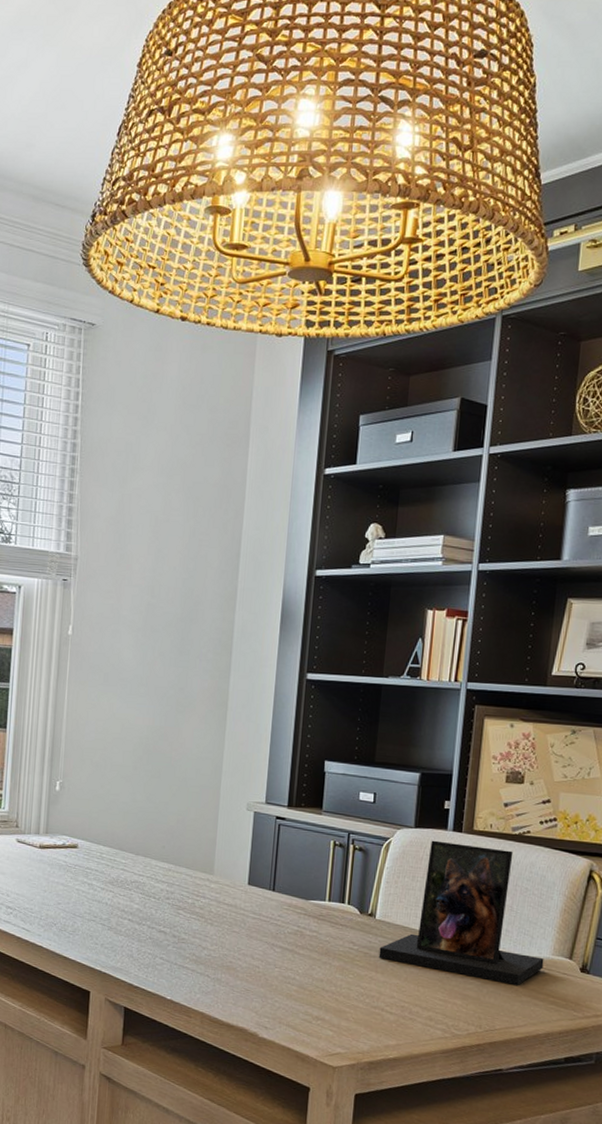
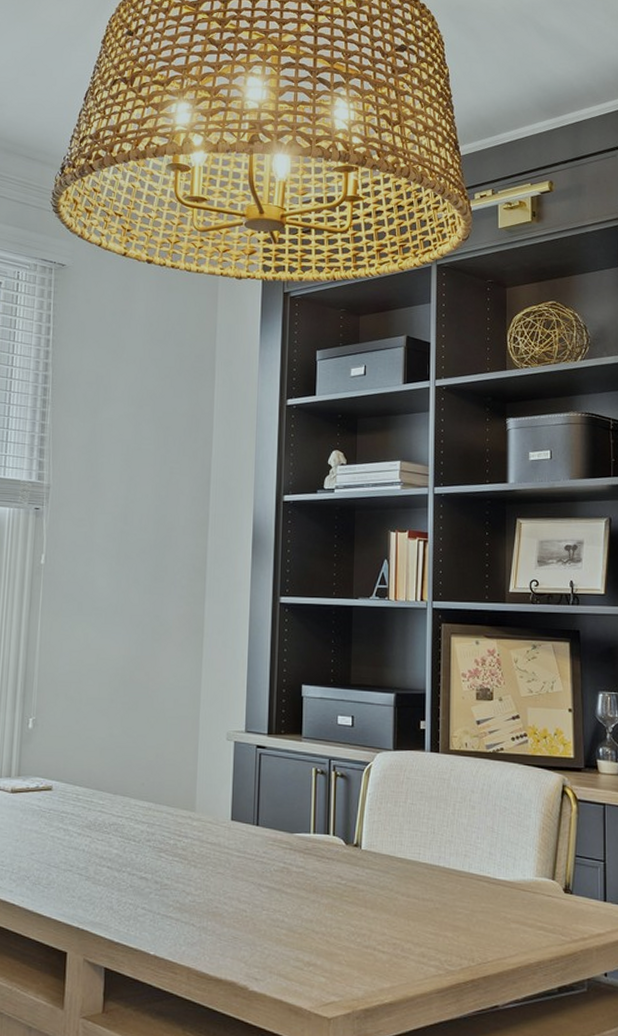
photo frame: present [378,840,544,986] -> none [367,762,528,913]

